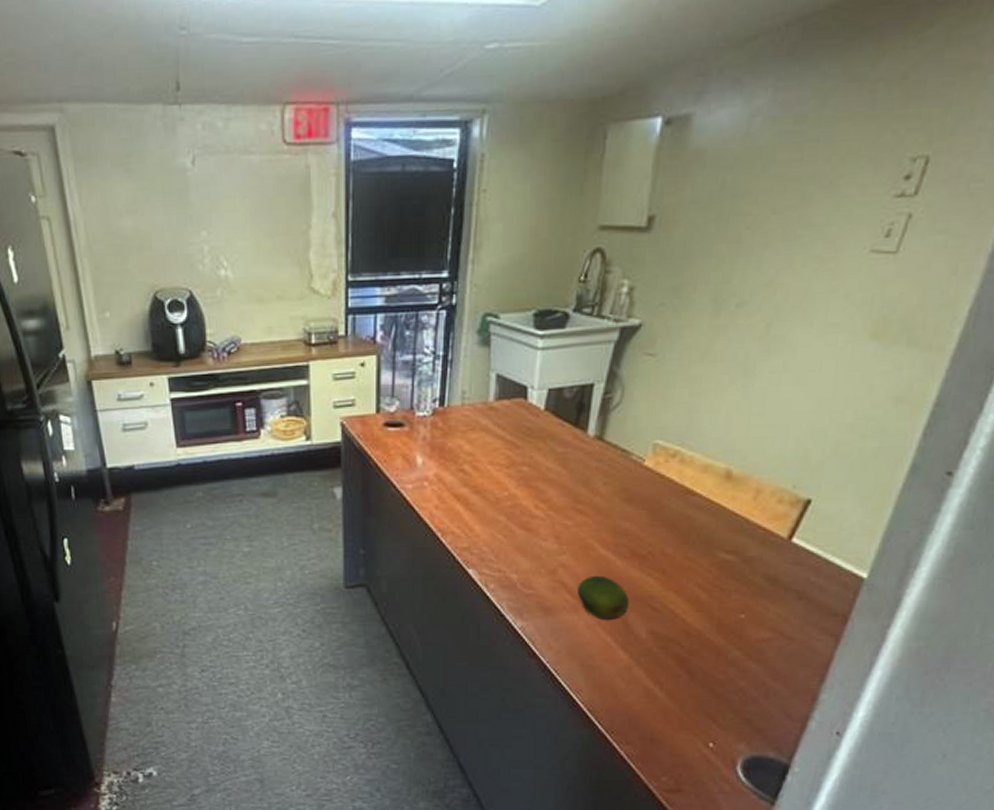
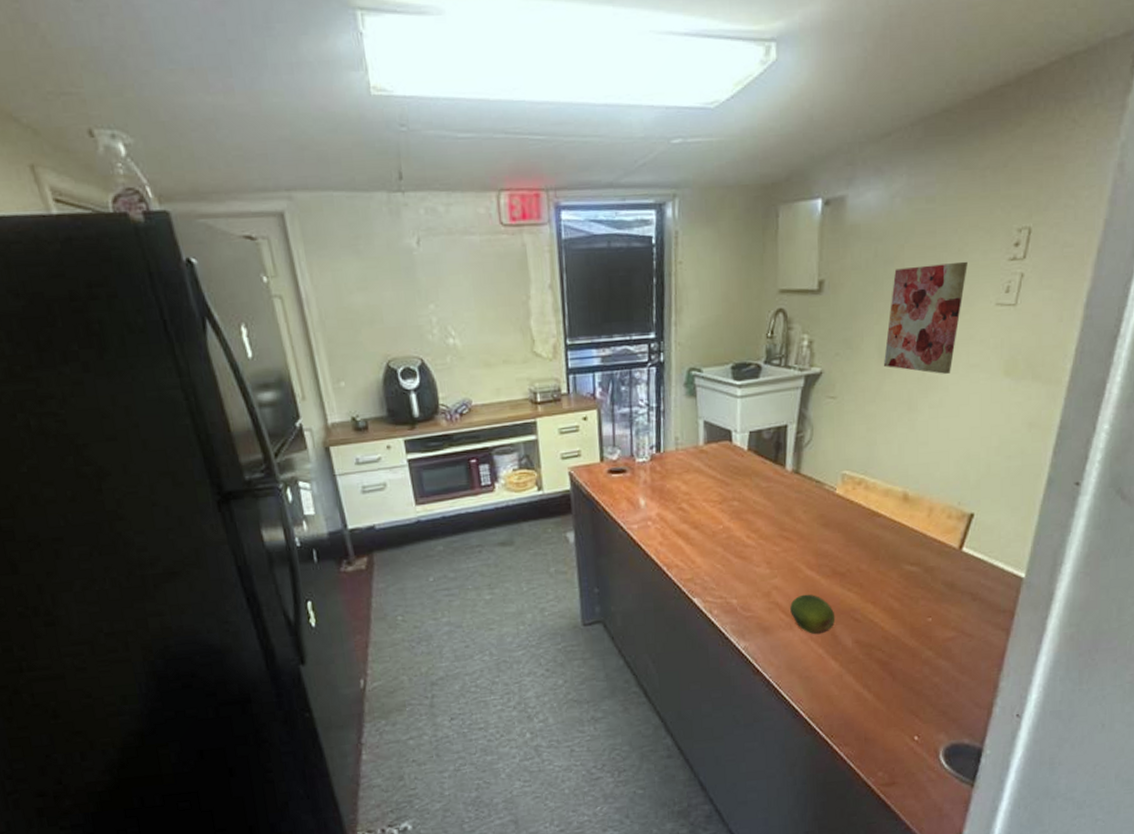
wall art: none [717,197,840,333] -> present [883,261,967,374]

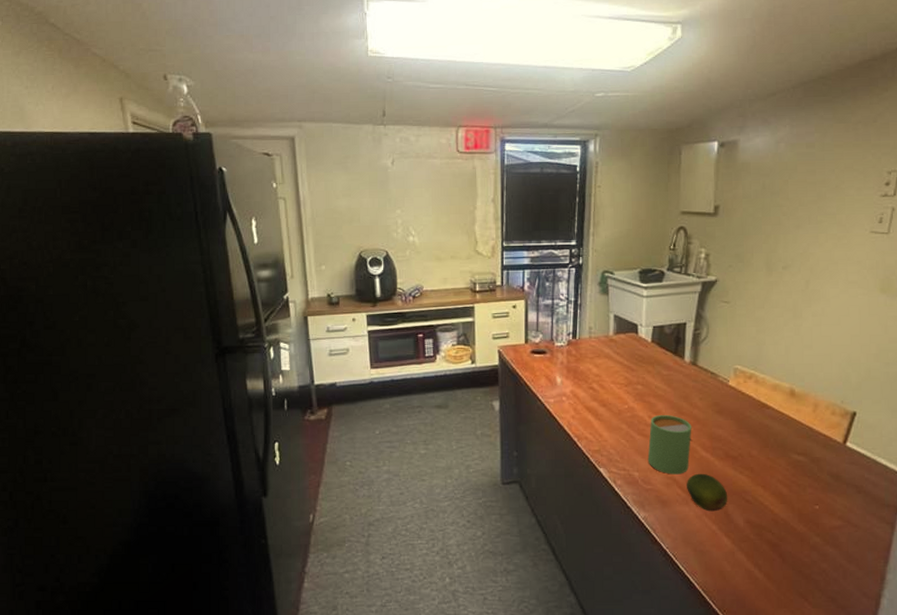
mug: none [746,532,796,599] -> present [647,414,692,475]
wall art: present [883,261,967,374] -> none [771,195,844,288]

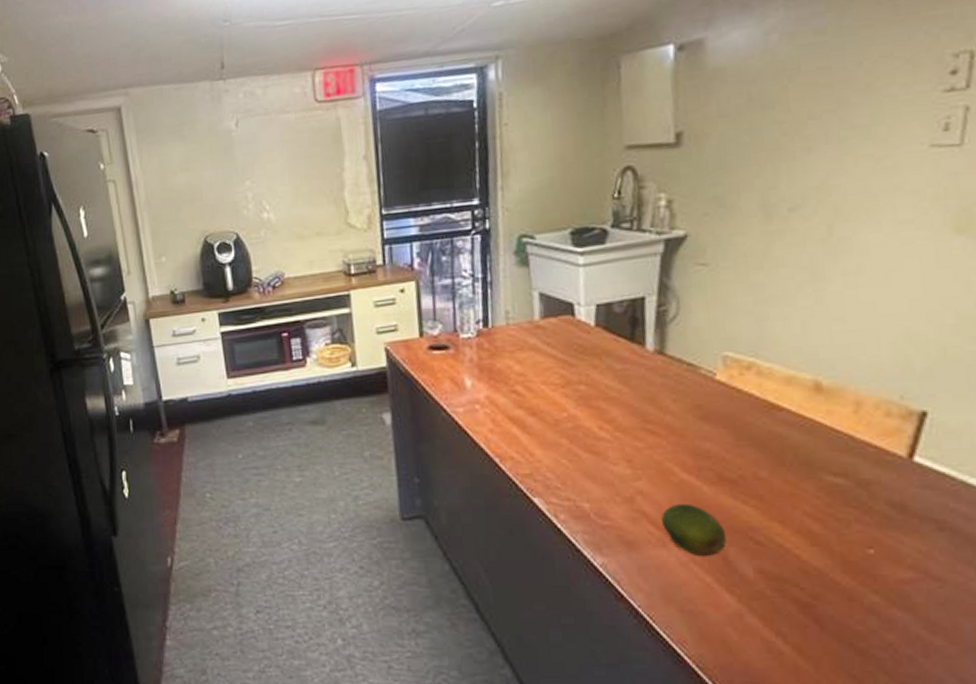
mug: present [647,414,692,475] -> none [601,423,666,506]

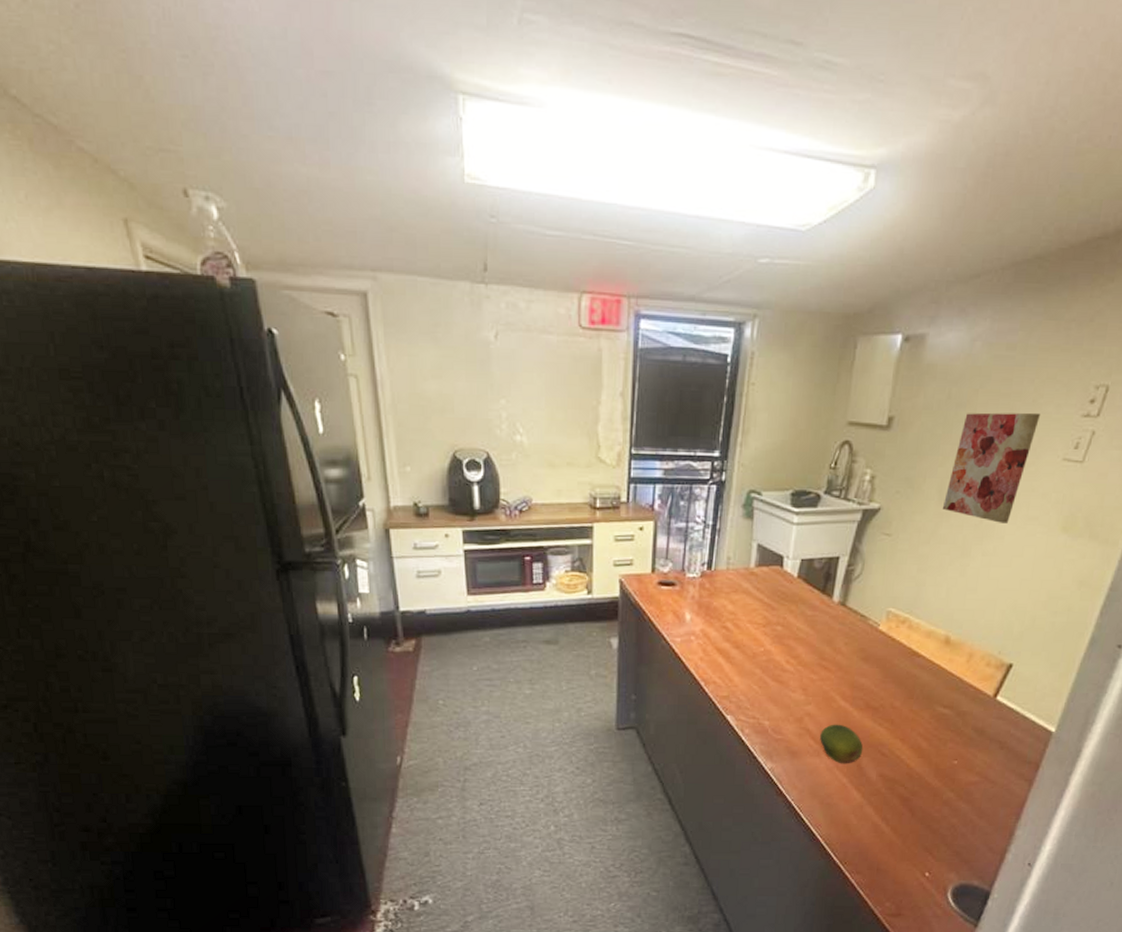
wall art: none [770,97,882,234] -> present [942,412,1040,523]

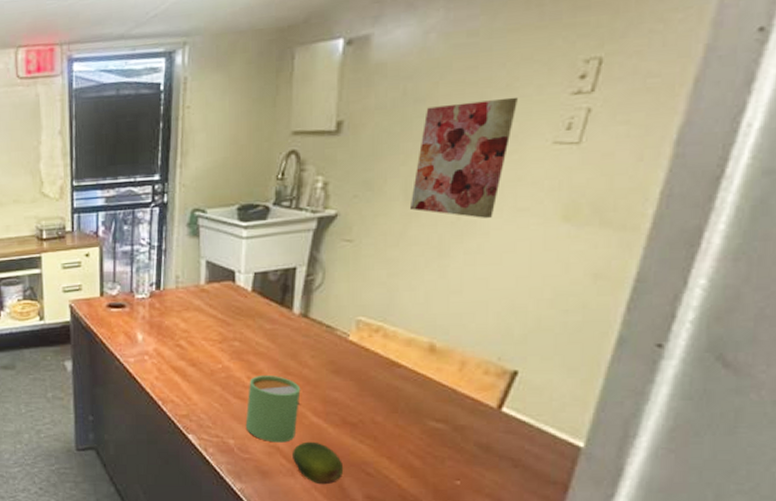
mug: none [780,659,833,725] -> present [245,374,301,443]

